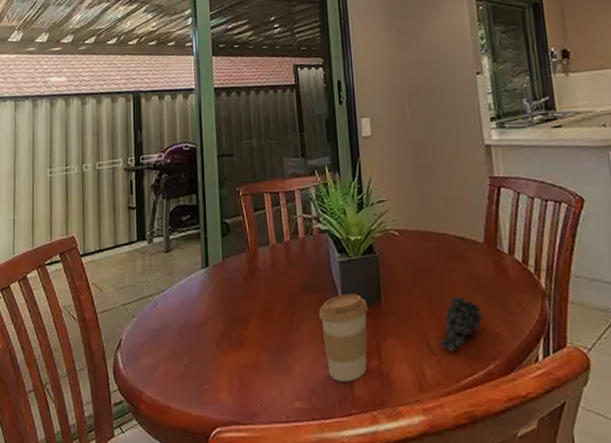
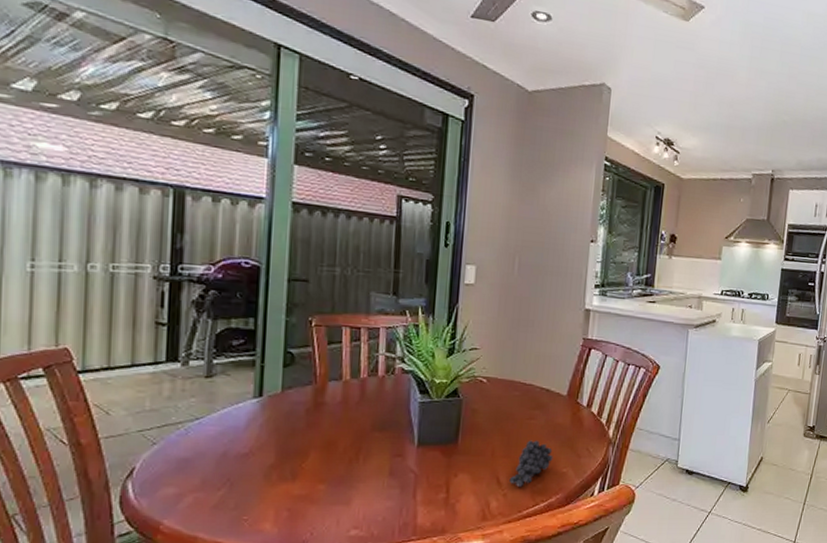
coffee cup: present [319,294,368,381] -> none [390,433,444,512]

